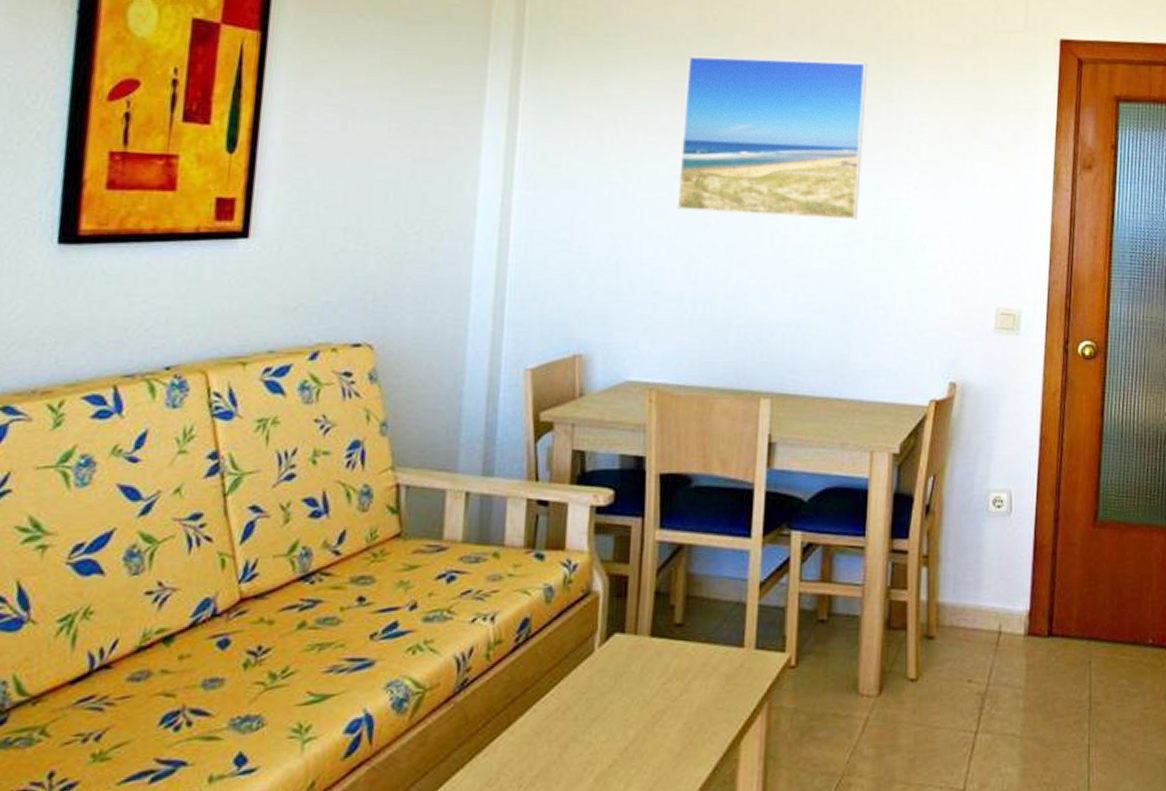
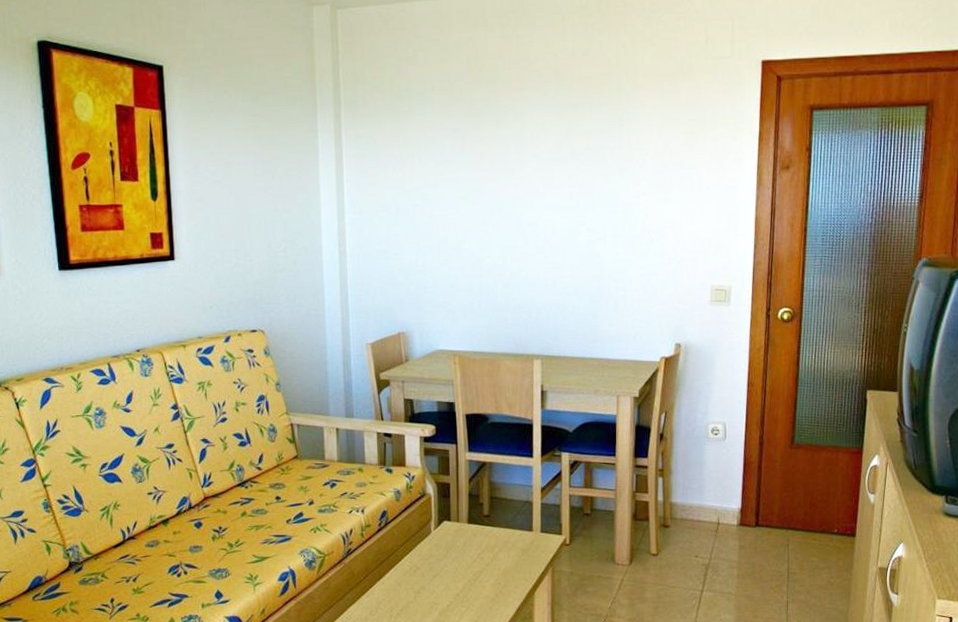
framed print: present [677,56,868,220] -> none [462,95,602,223]

